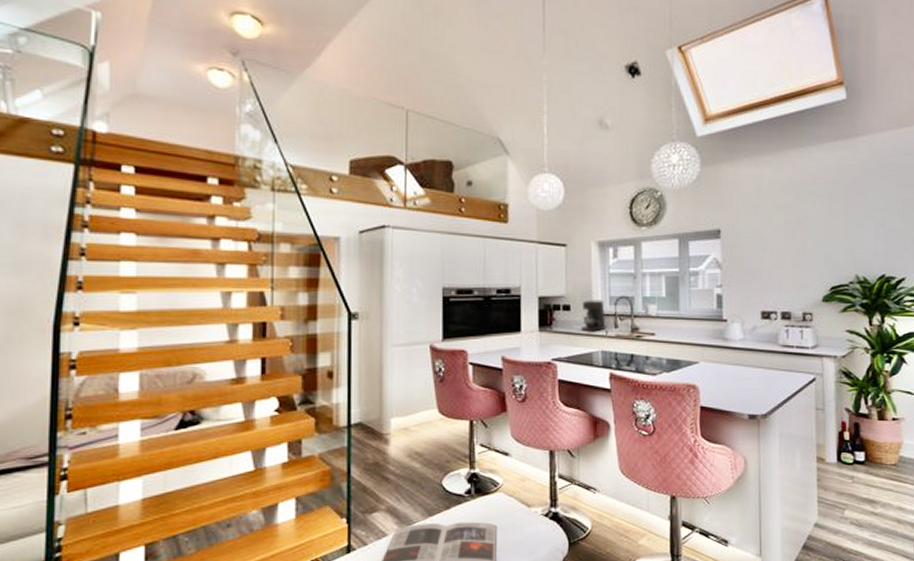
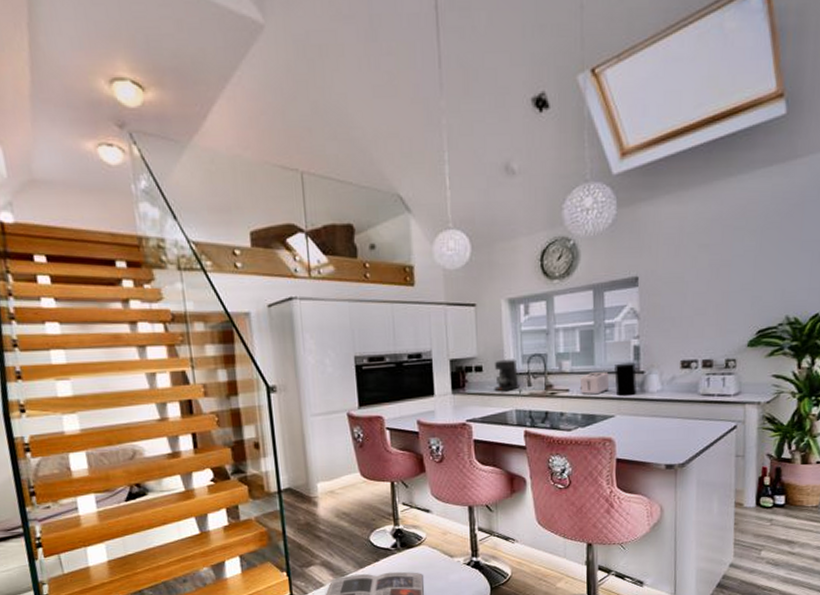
toaster: none [665,318,694,340] -> present [579,372,610,395]
canister: none [698,310,720,342] -> present [614,362,637,395]

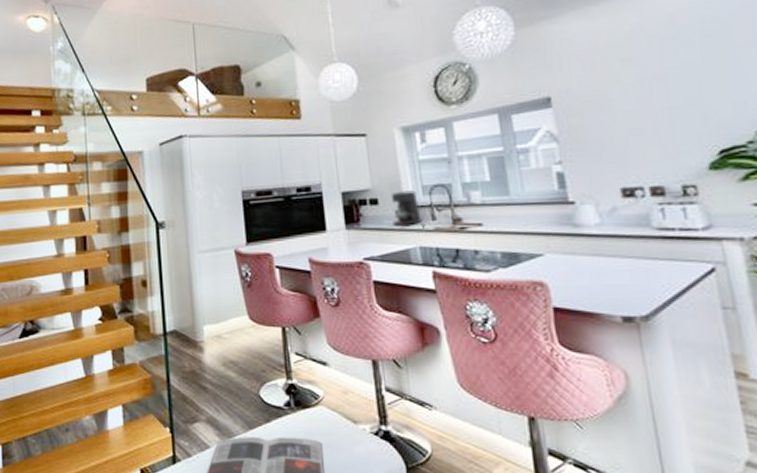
toaster: present [579,372,610,395] -> none [494,203,533,230]
canister: present [614,362,637,395] -> none [535,191,568,230]

